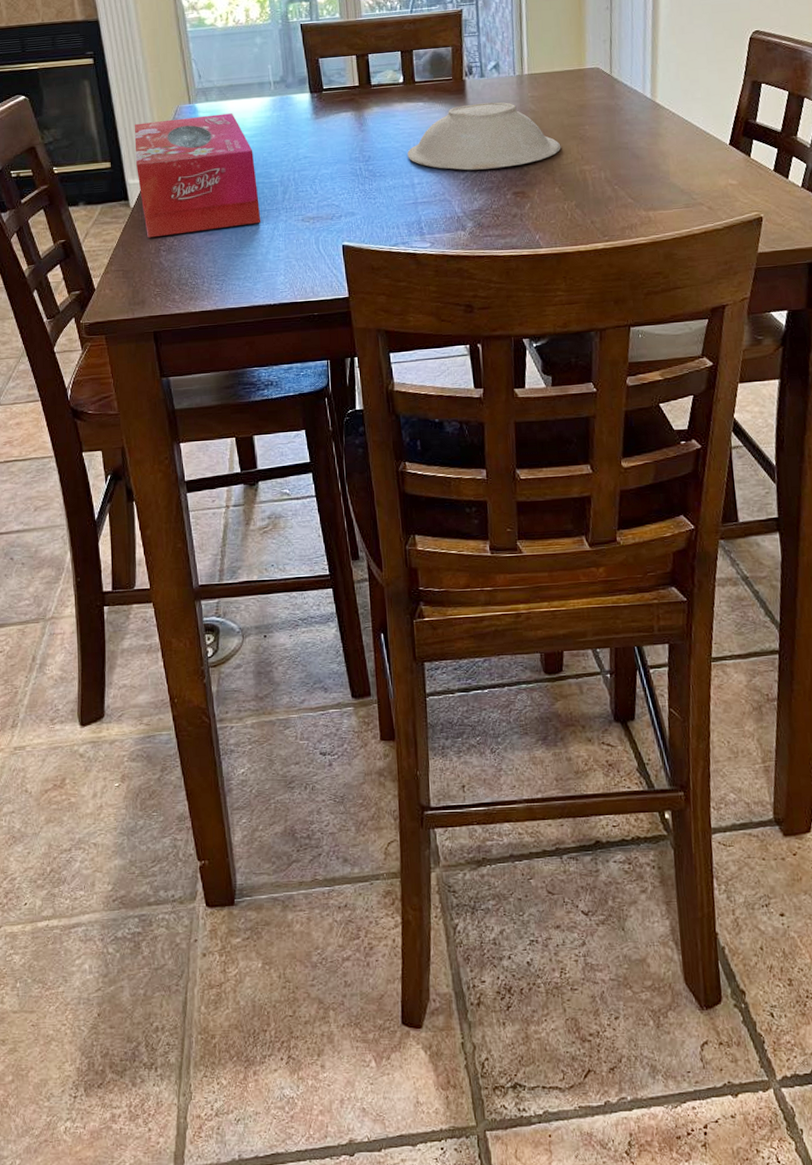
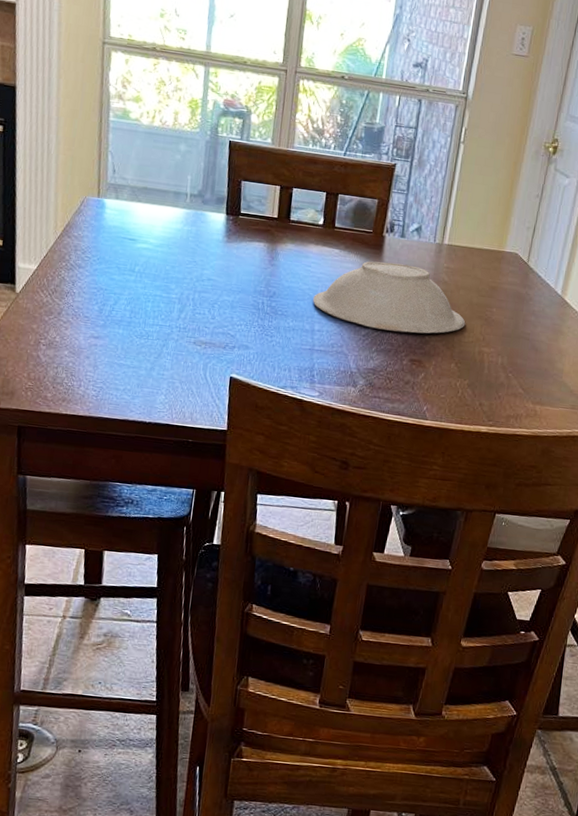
tissue box: present [134,113,261,238] -> none [28,205,156,337]

